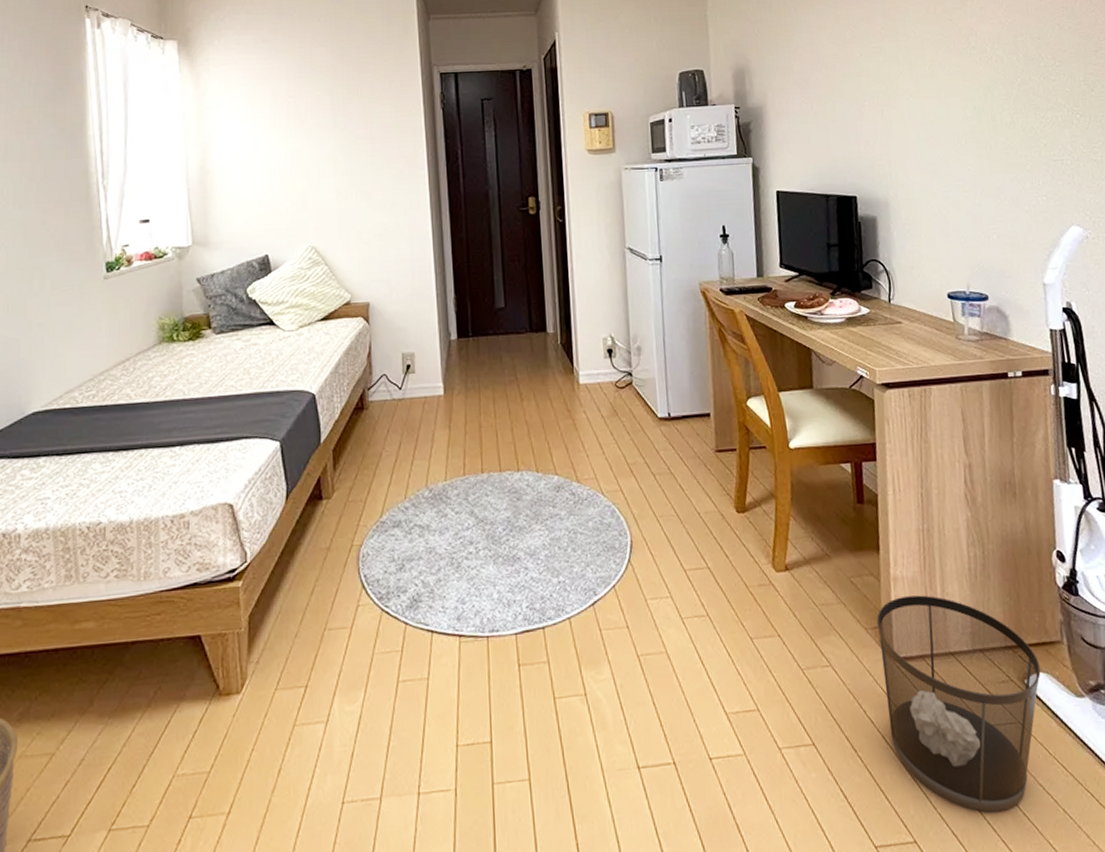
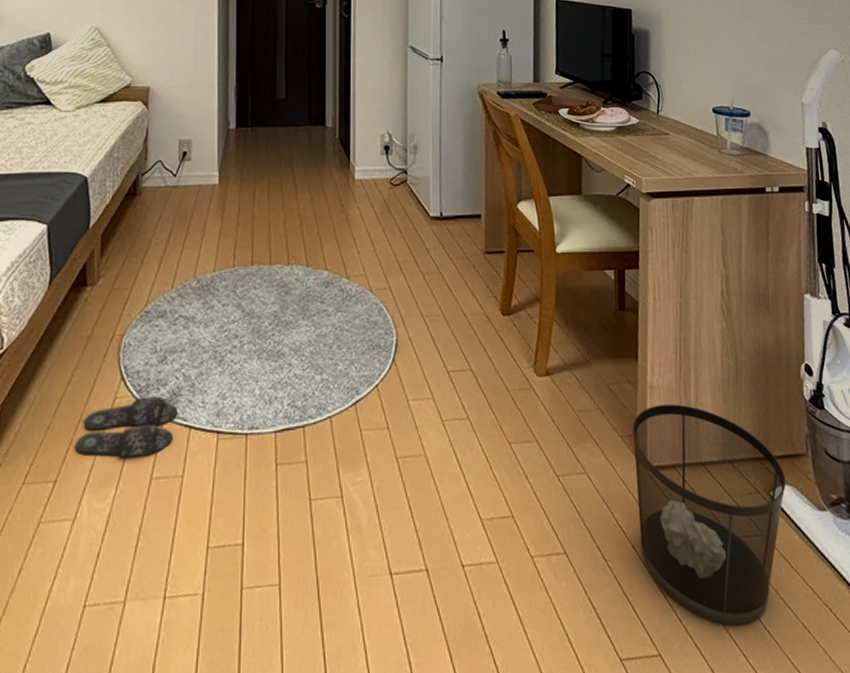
slippers: none [323,603,419,662] -> present [75,396,178,458]

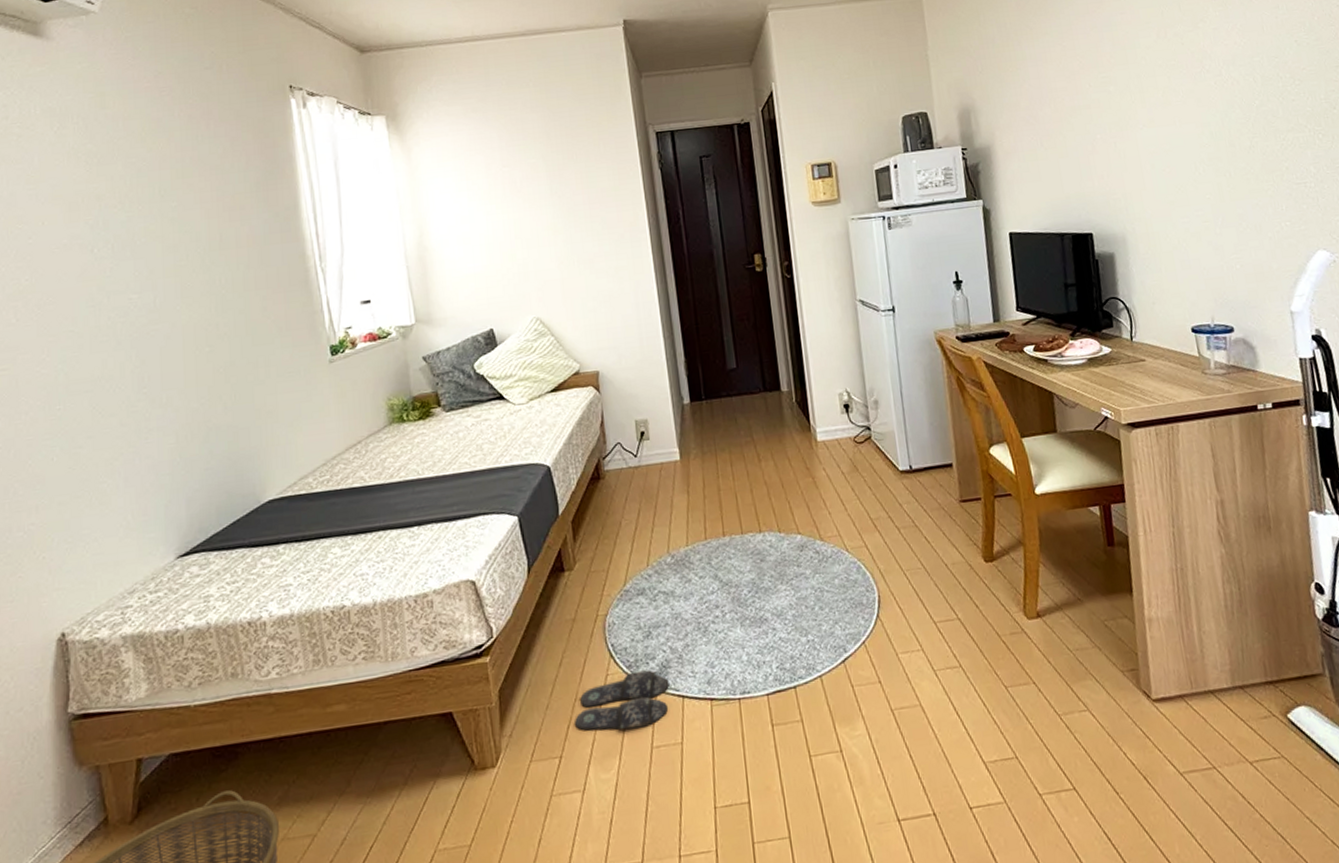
waste bin: present [632,404,786,626] -> none [1133,634,1304,848]

